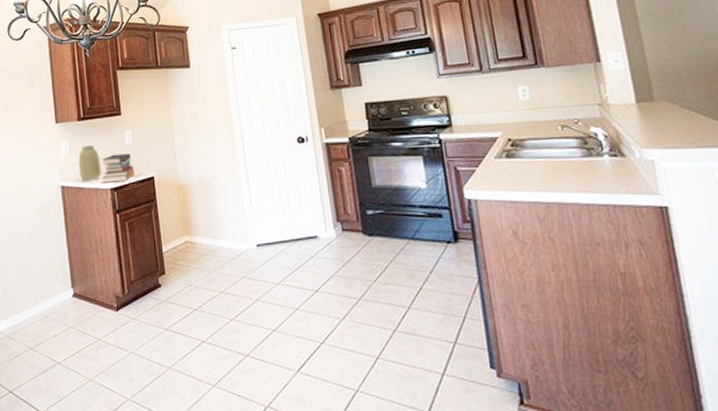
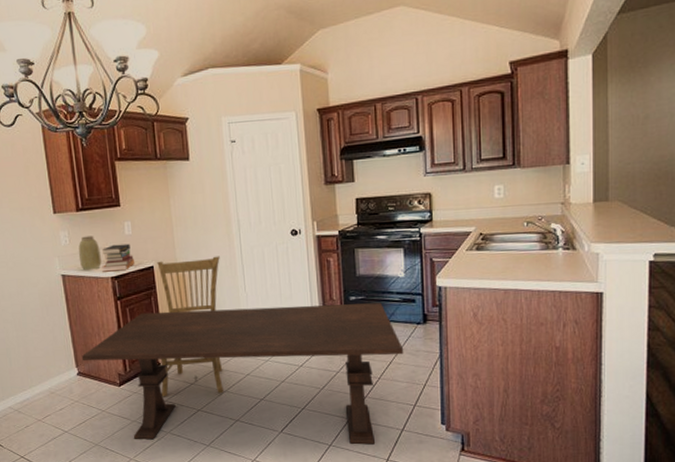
dining table: none [78,217,436,392] -> present [81,303,404,445]
dining chair: none [158,165,230,325] -> present [157,256,224,397]

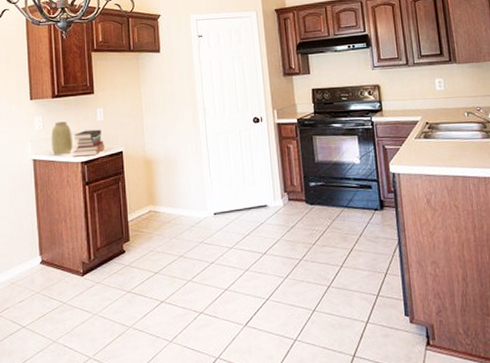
dining table: present [81,303,404,445] -> none [46,189,364,339]
dining chair: present [157,256,224,397] -> none [124,142,188,288]

